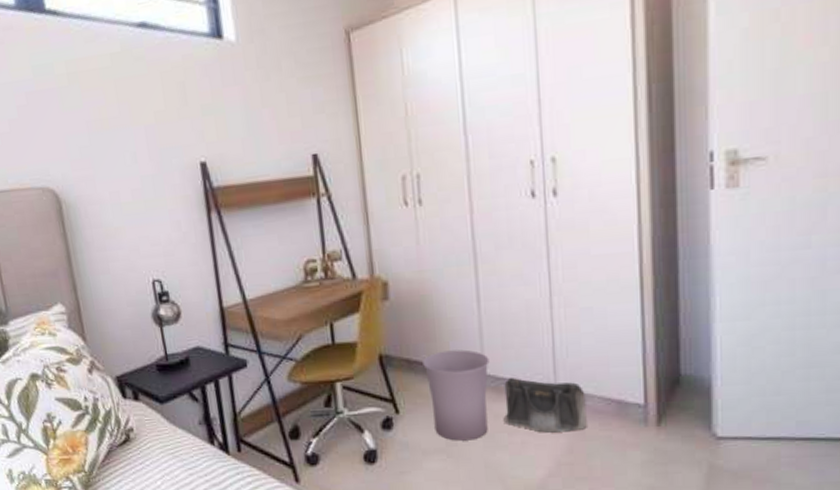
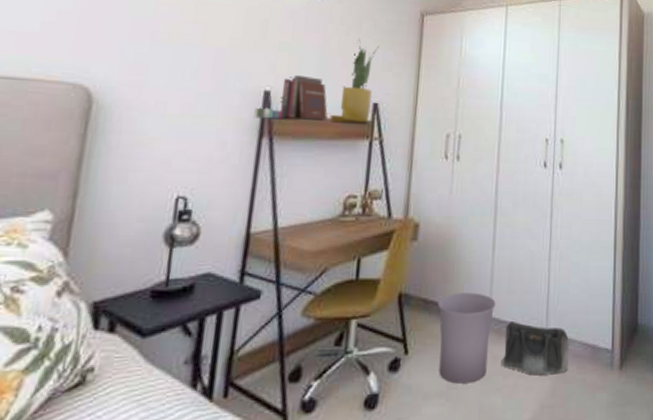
books: none [196,137,268,193] -> present [254,74,328,122]
planter: none [270,81,312,186] -> present [330,39,379,126]

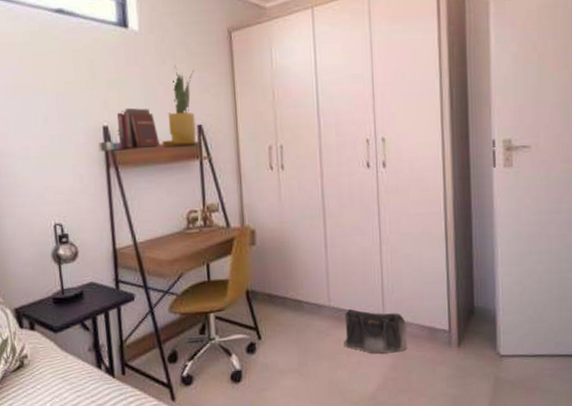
waste bin: present [438,292,496,384] -> none [281,286,334,362]

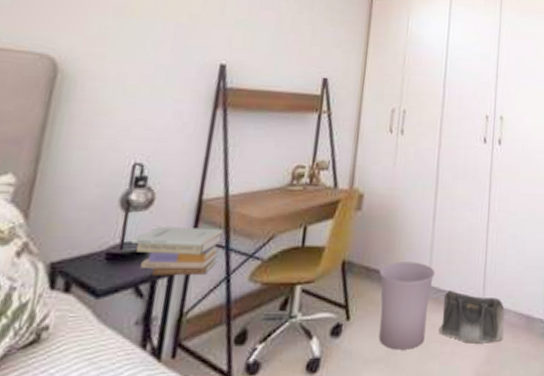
books: none [68,271,140,313] -> present [130,226,224,276]
books: present [98,107,160,152] -> none [209,49,280,95]
planter: present [162,65,197,149] -> none [281,17,330,99]
waste bin: none [281,286,334,362] -> present [379,261,435,350]

